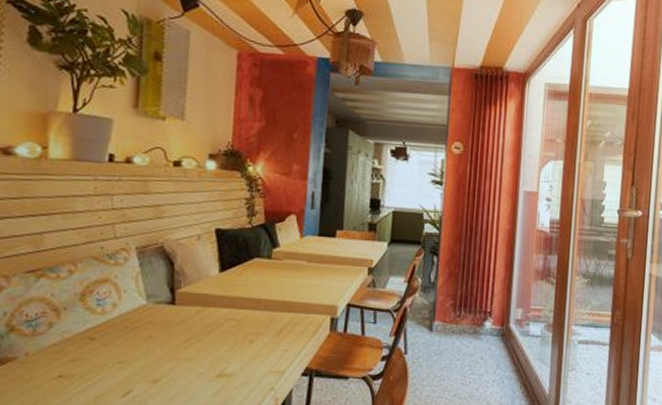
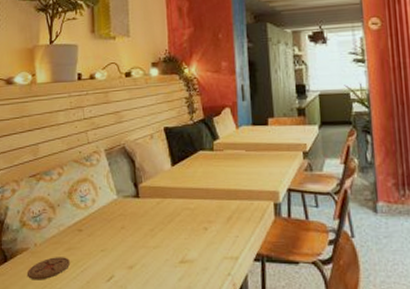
coaster: none [11,369,74,396] -> present [28,257,70,280]

